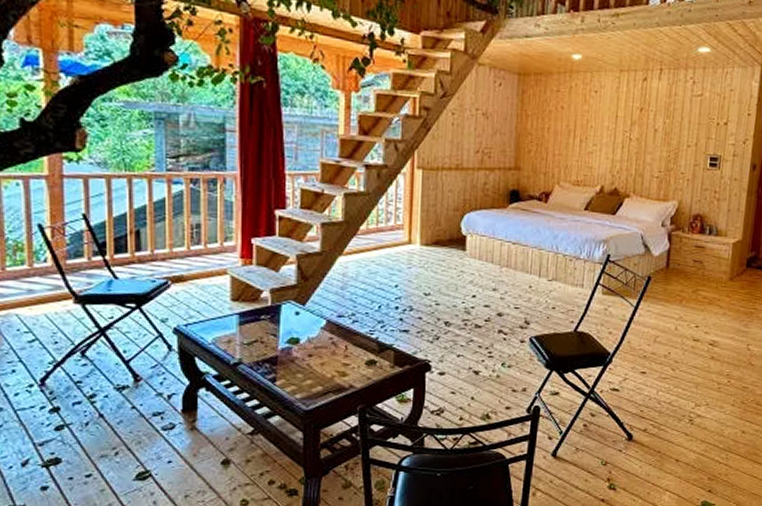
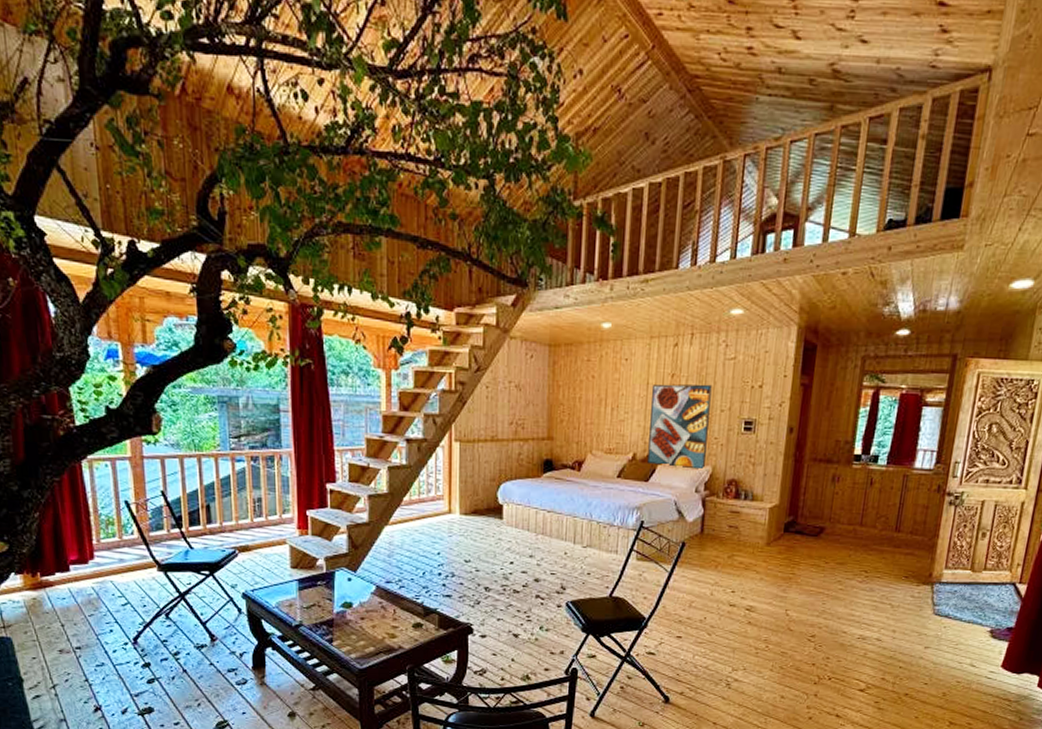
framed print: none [615,117,679,204] -> present [647,384,712,470]

